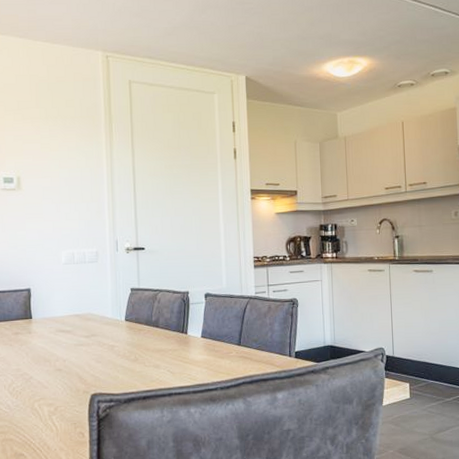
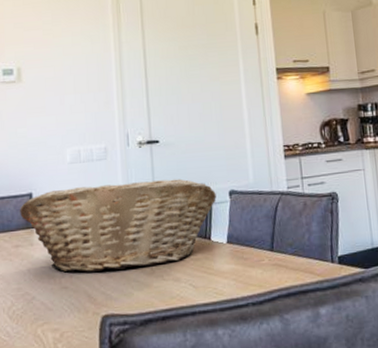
fruit basket: none [19,281,193,358] -> present [20,178,216,273]

